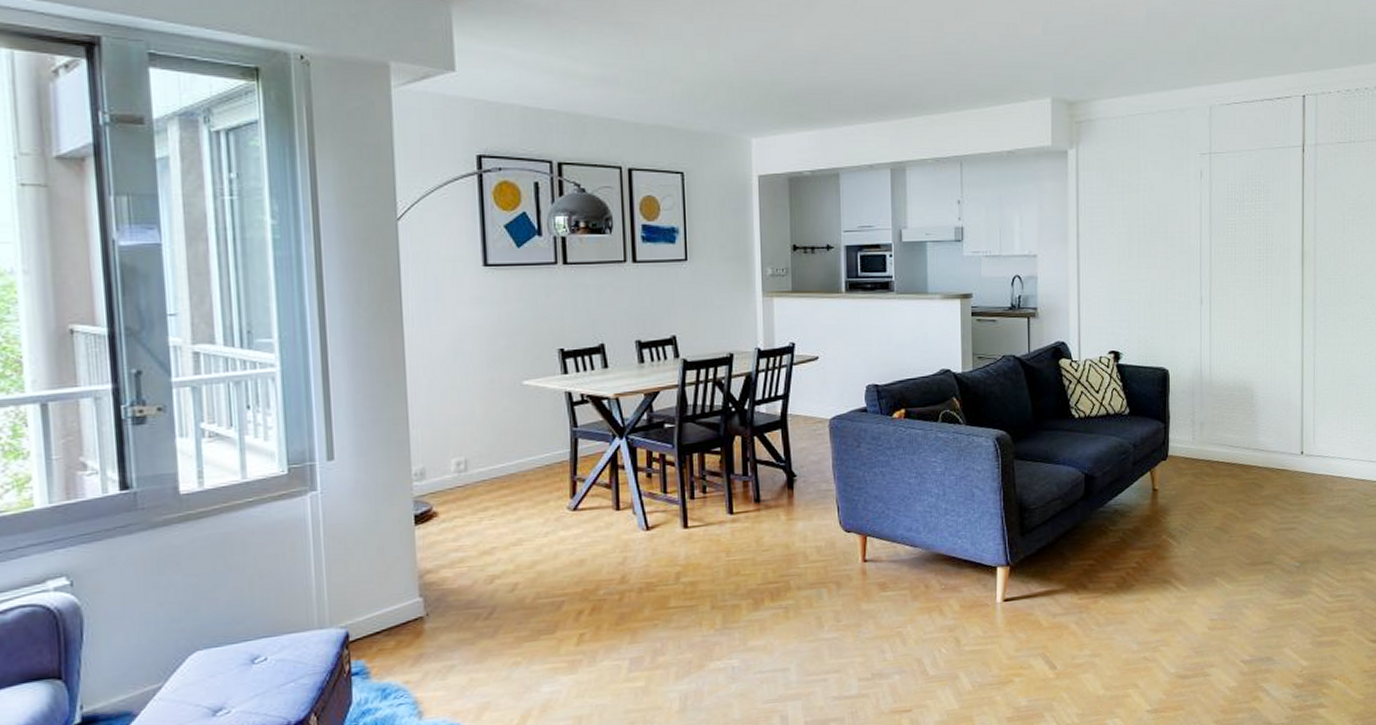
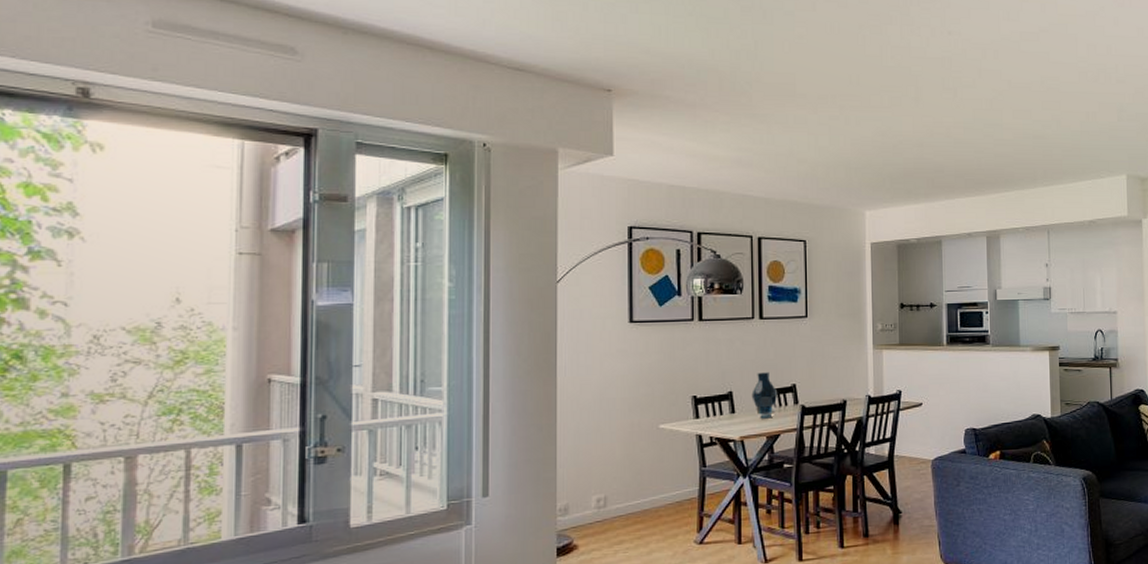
vase: none [626,322,656,374] -> present [751,372,778,419]

